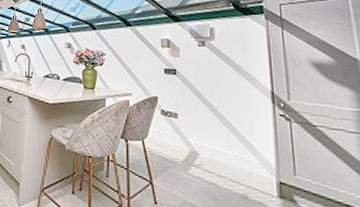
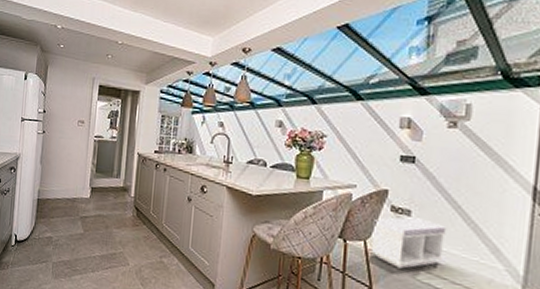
bench: none [149,119,209,165] -> present [372,217,447,269]

